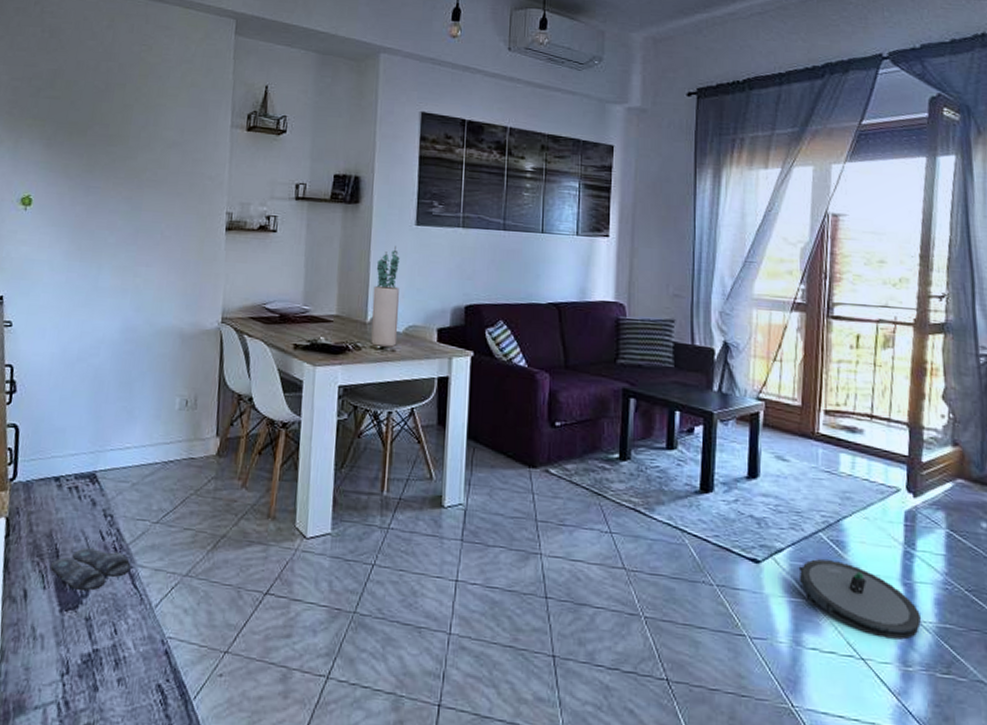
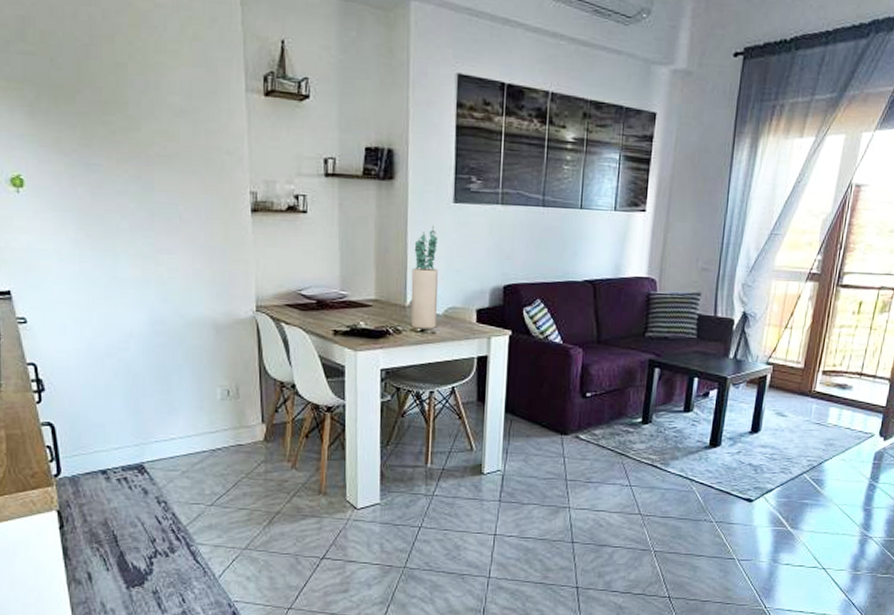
slippers: present [51,548,130,591] -> none [111,532,189,569]
robot vacuum: present [798,559,922,640] -> none [782,495,874,552]

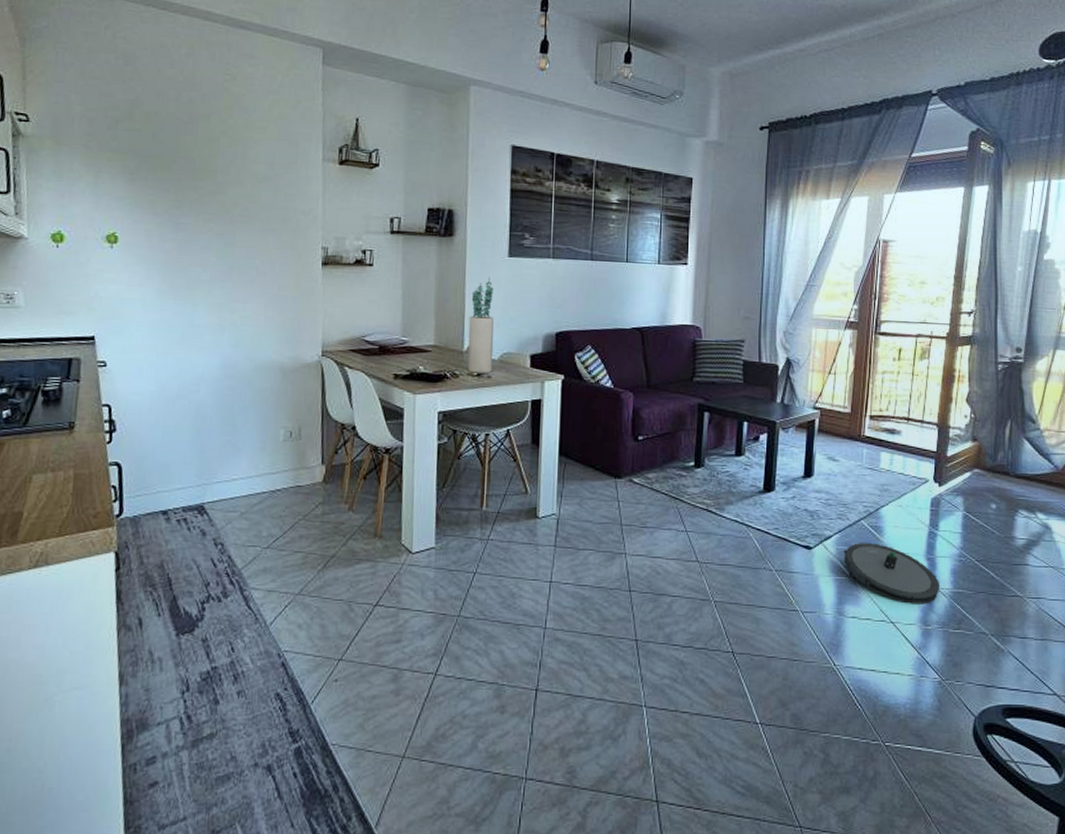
robot vacuum: none [782,495,874,552] -> present [843,543,941,604]

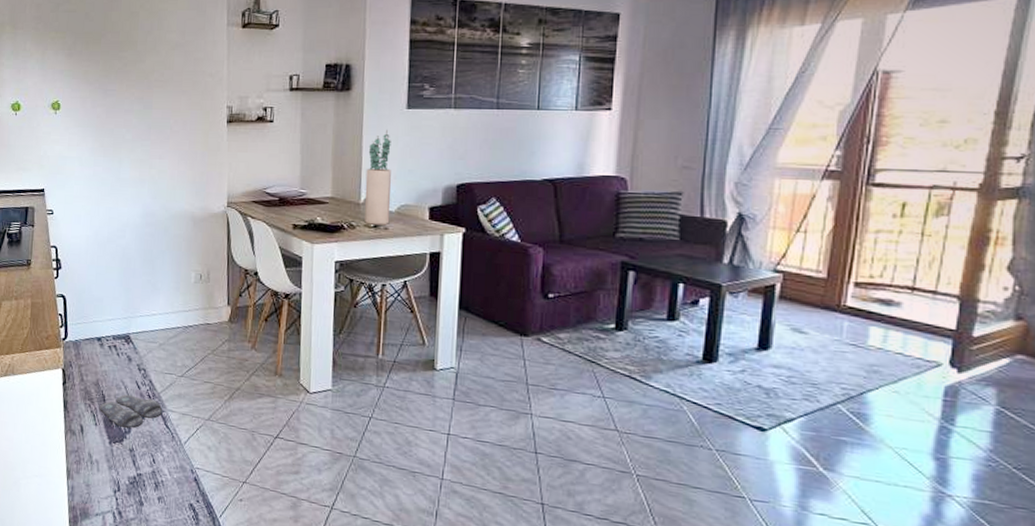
slippers: none [164,575,243,614] -> present [100,394,162,428]
robot vacuum: present [843,543,941,604] -> none [809,429,955,512]

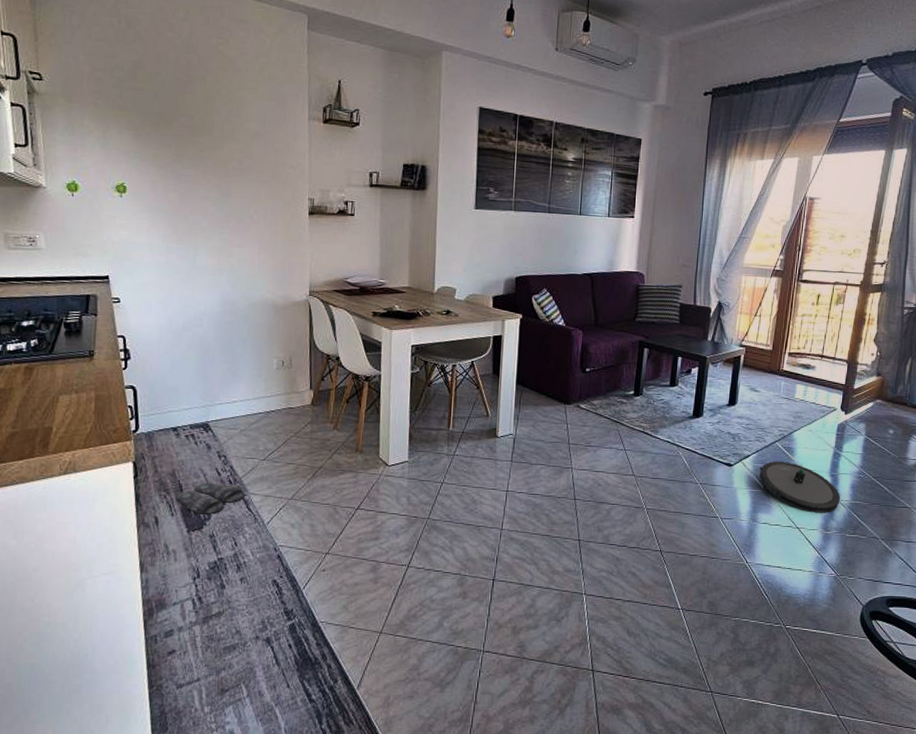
vase: present [364,129,392,226] -> none [438,226,461,313]
robot vacuum: none [809,429,955,512] -> present [759,461,841,513]

